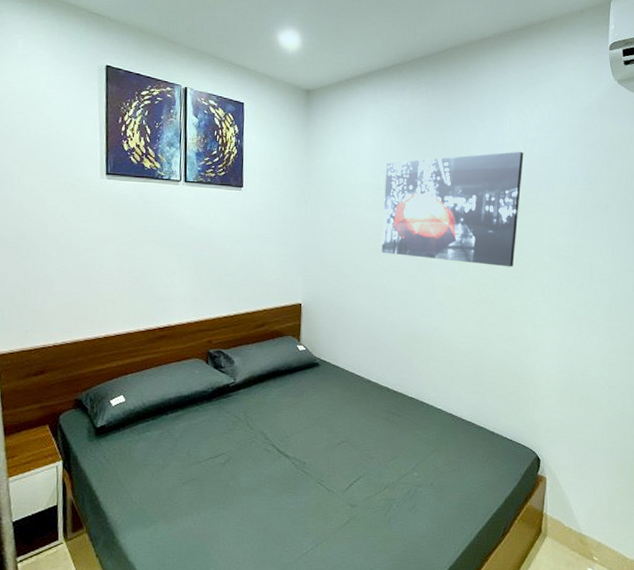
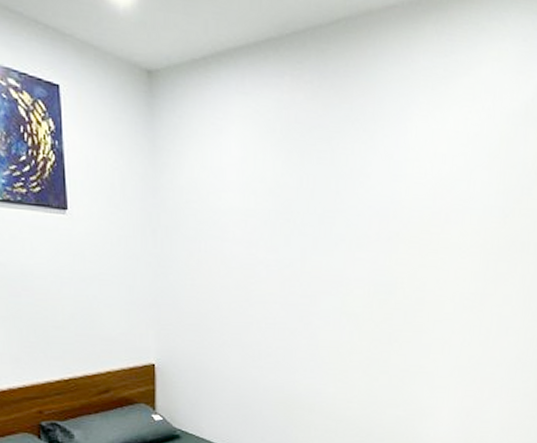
wall art: present [381,151,524,267] -> none [253,170,431,319]

